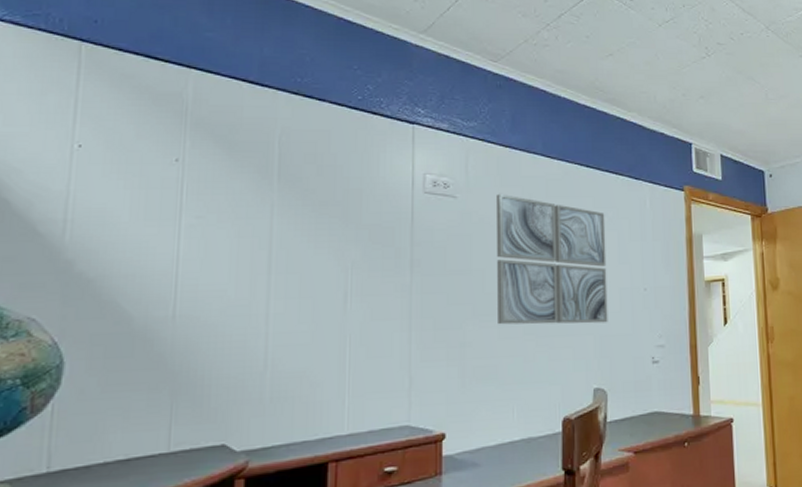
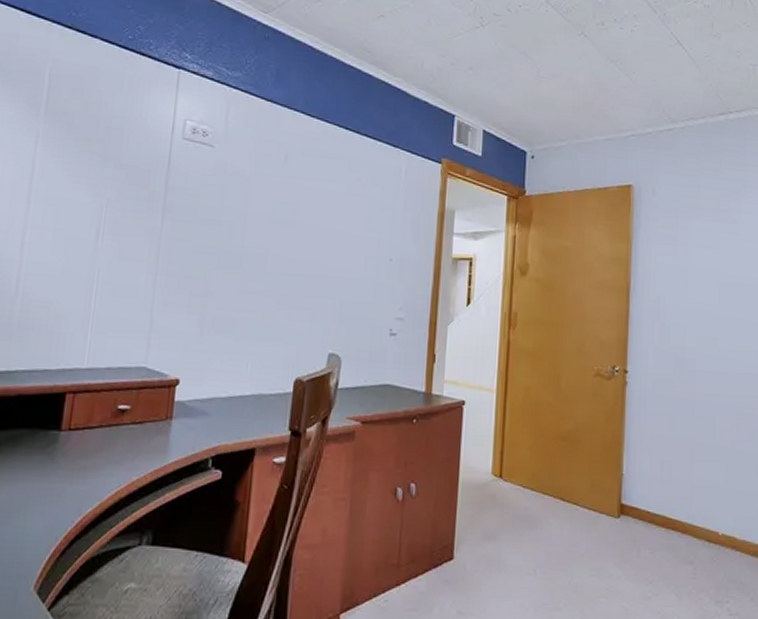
wall art: present [495,193,608,325] -> none [241,146,359,289]

